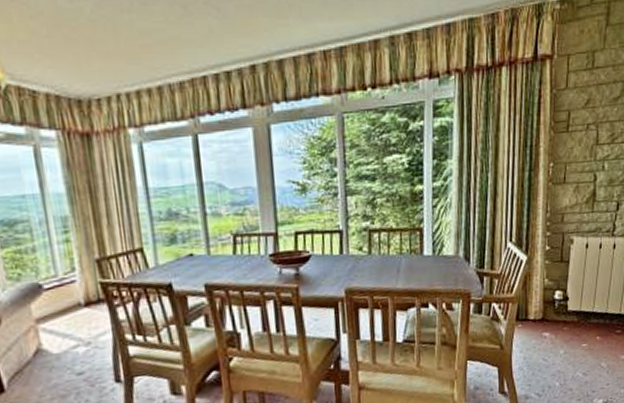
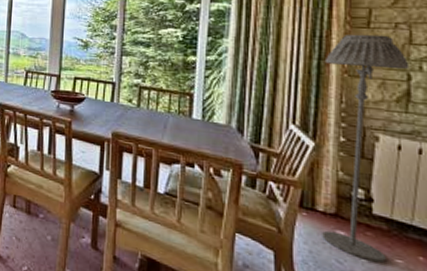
floor lamp: none [533,138,596,352] -> present [322,34,410,263]

